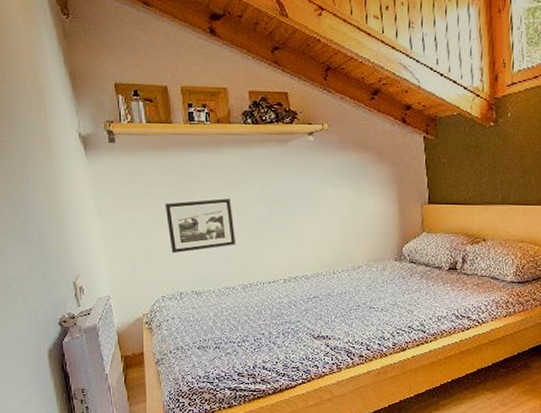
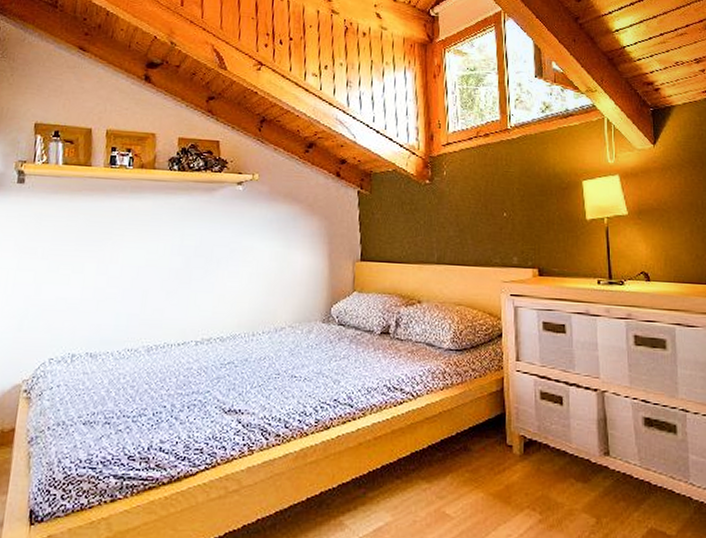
picture frame: present [165,198,236,254] -> none [68,248,146,309]

